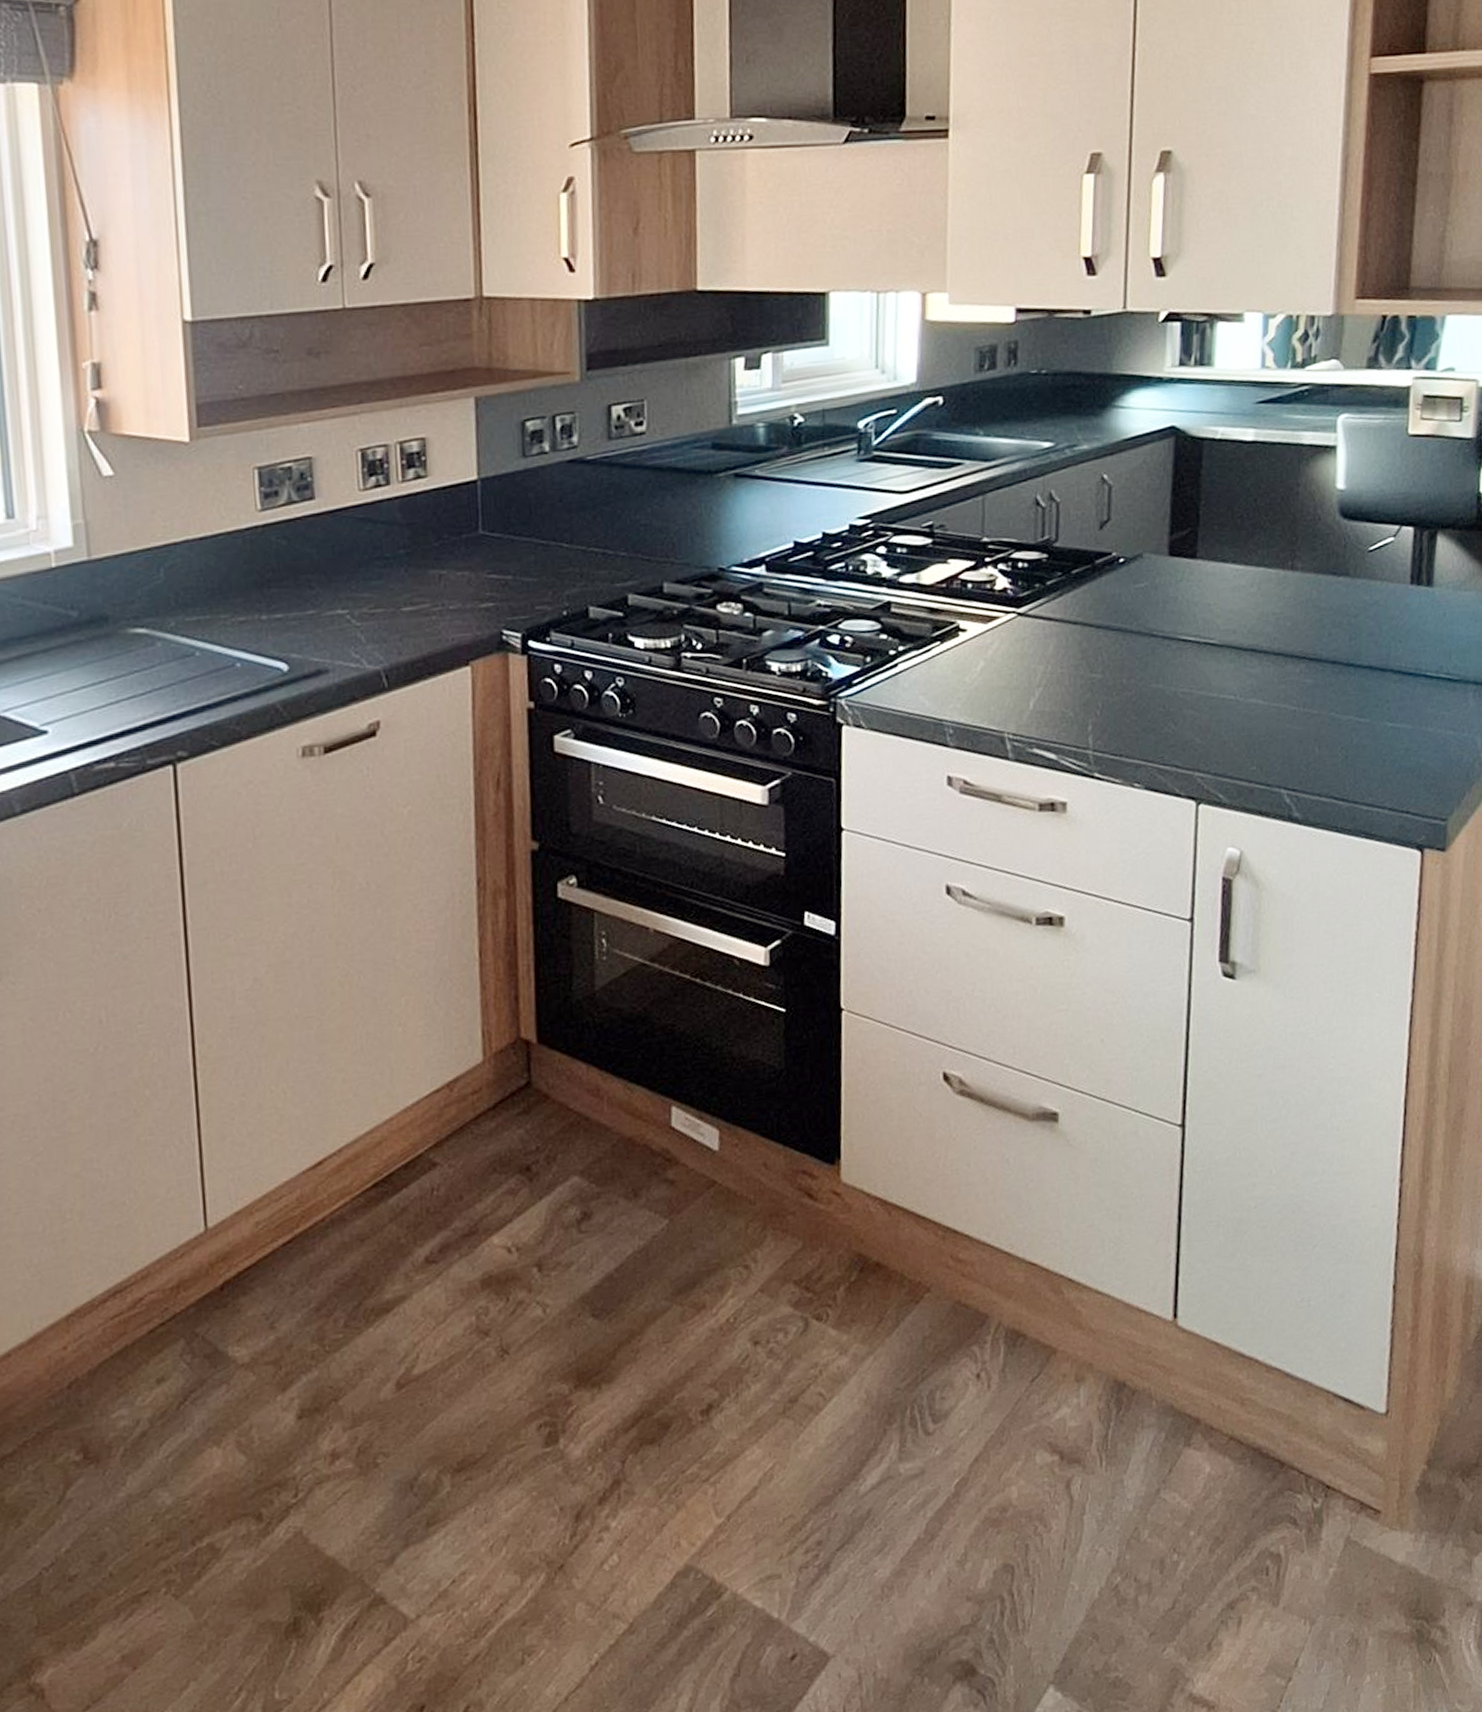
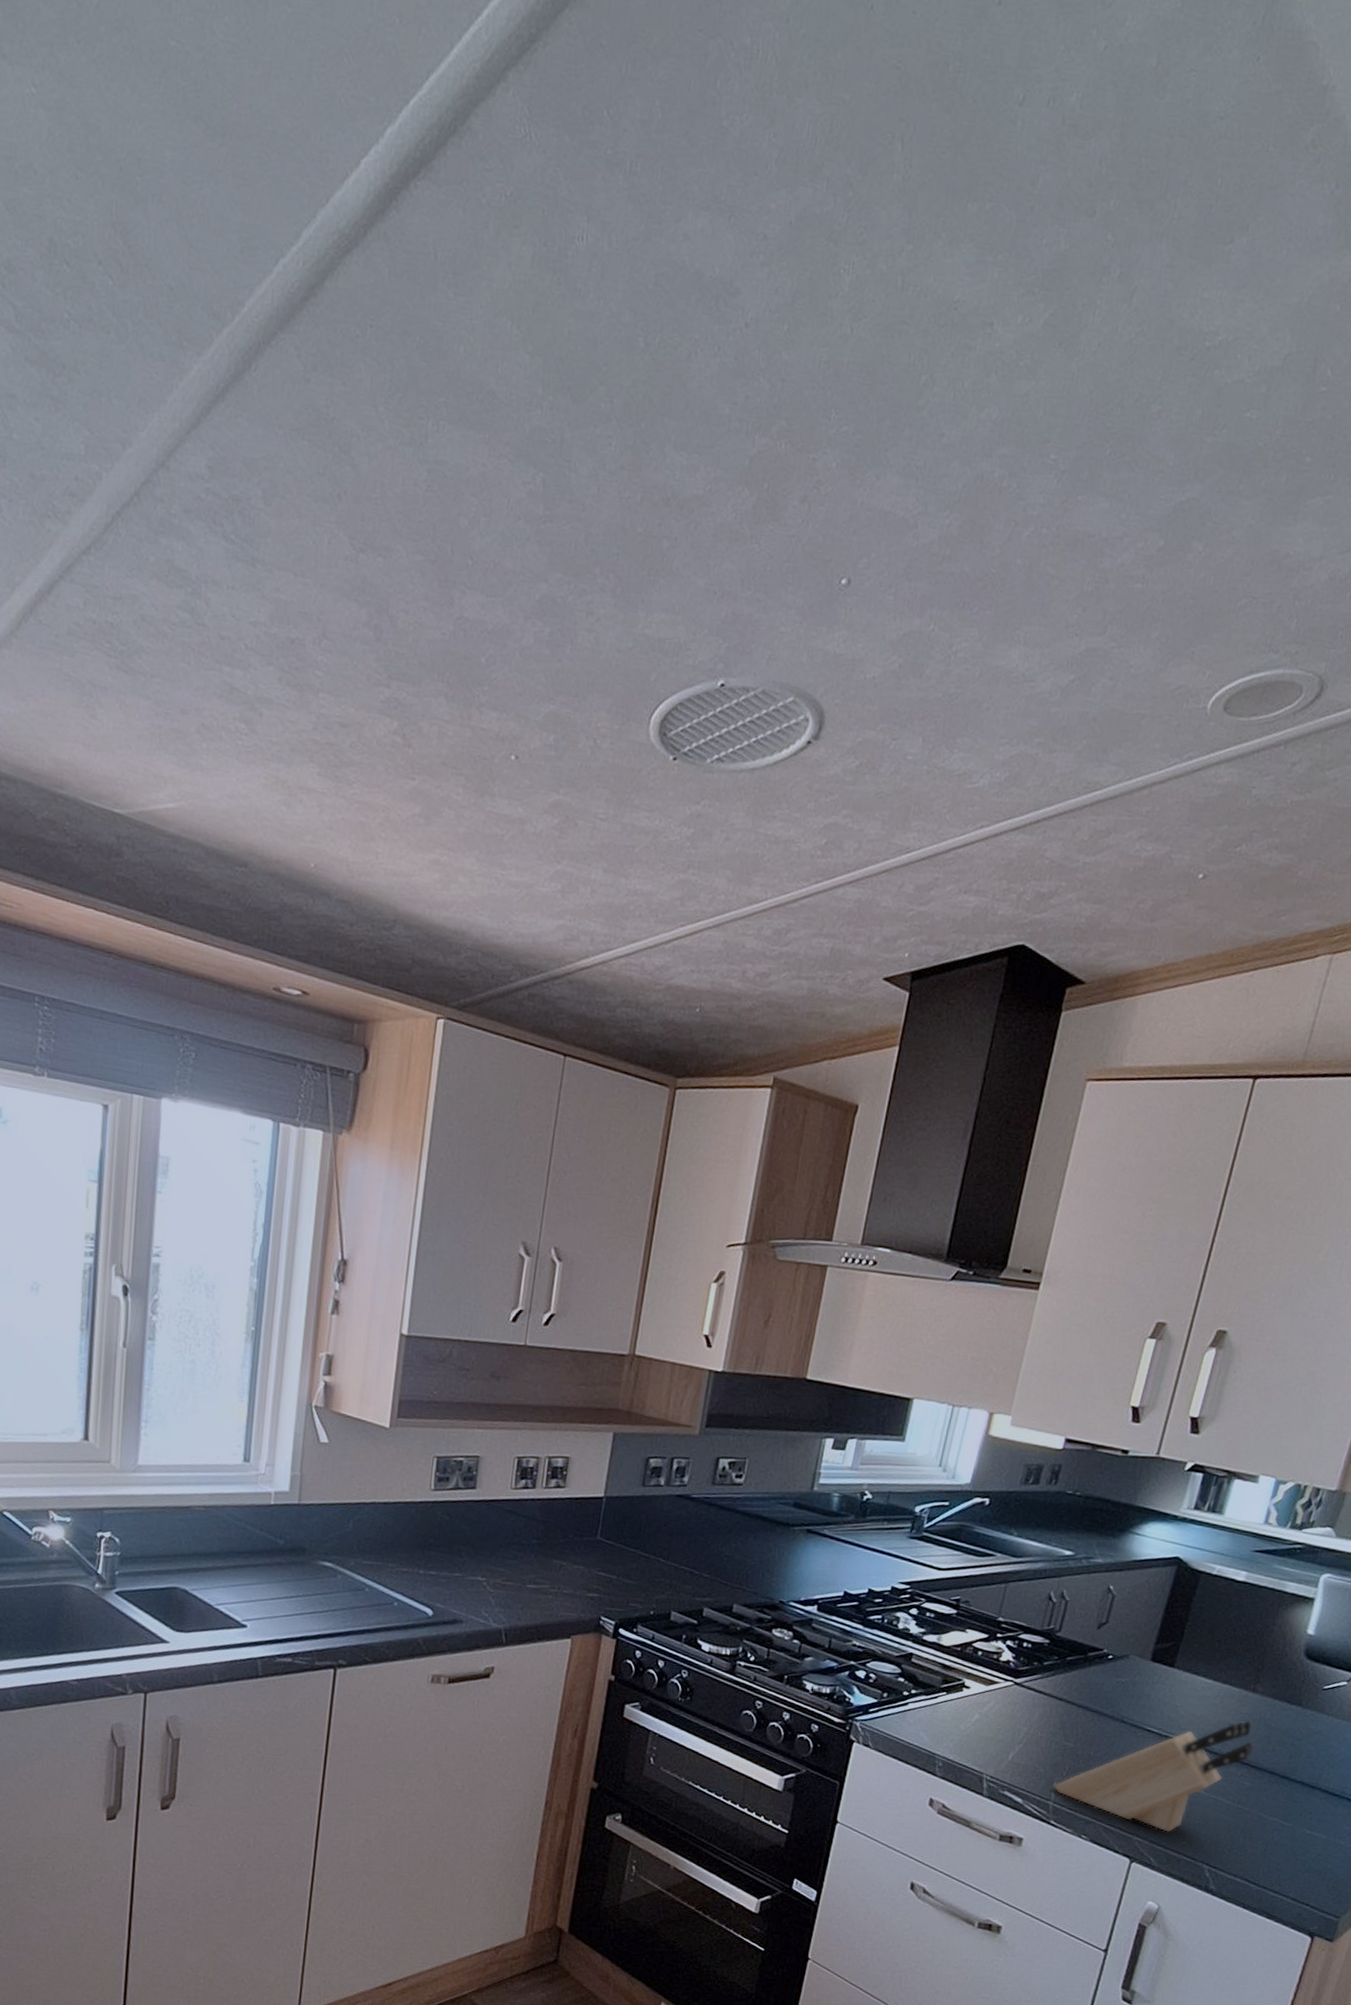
knife block: none [1089,604,1308,760] -> present [1054,1720,1255,1833]

